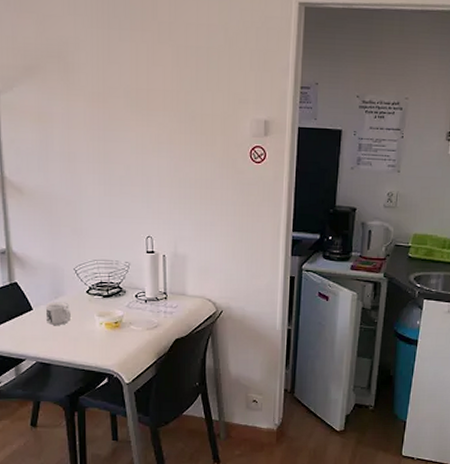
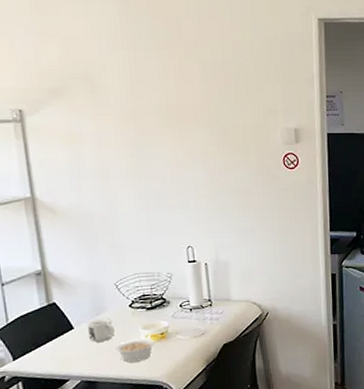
legume: none [71,327,116,348] -> present [116,338,162,362]

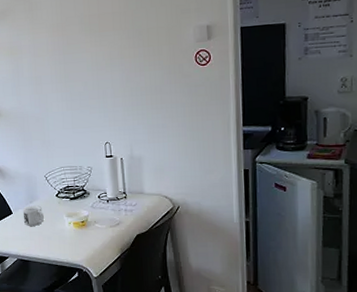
legume: present [116,338,162,362] -> none [45,226,82,246]

